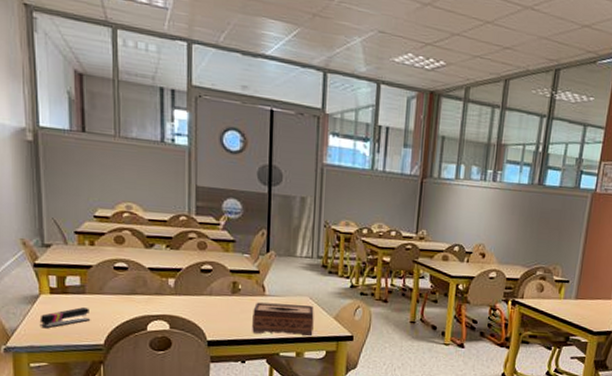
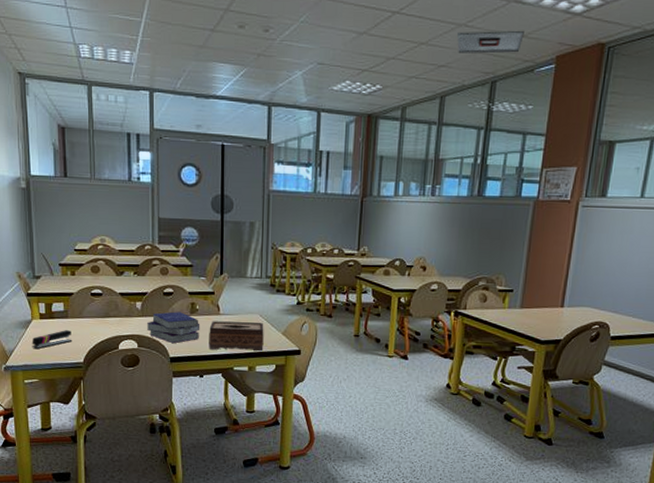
book: none [181,290,243,326] -> present [147,311,200,344]
ceiling vent: none [523,14,589,43] -> present [457,30,524,54]

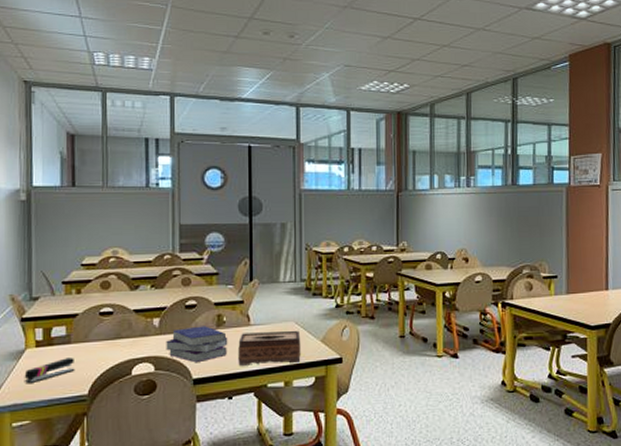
ceiling vent: present [457,30,524,54] -> none [477,33,538,54]

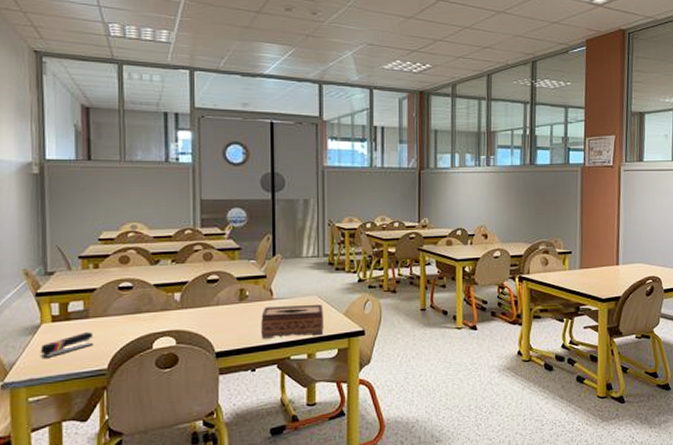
book: present [166,326,228,363] -> none [188,300,251,337]

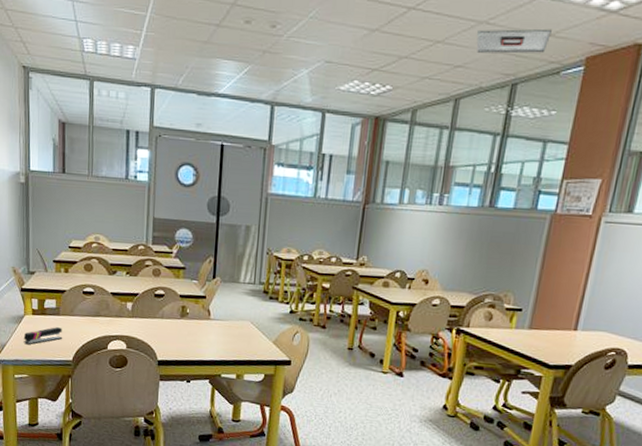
tissue box: present [261,304,324,339] -> none [197,325,255,359]
ceiling vent: none [498,17,556,37] -> present [476,28,552,54]

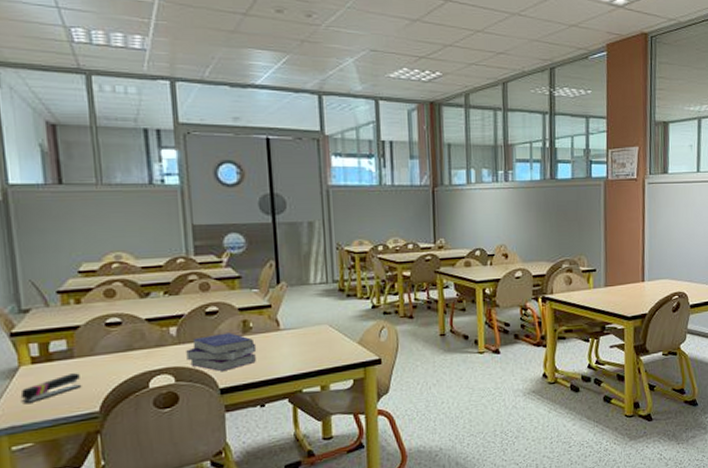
book: none [137,314,190,347] -> present [186,333,257,372]
ceiling vent: present [476,28,552,54] -> none [512,20,575,42]

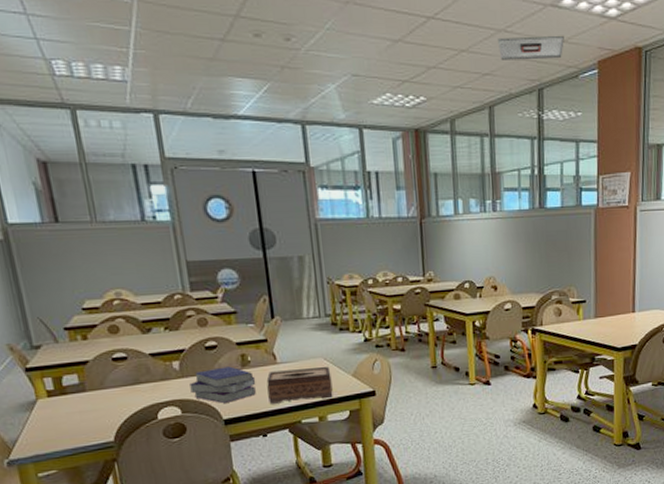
stapler: present [20,373,82,404] -> none [40,405,96,434]
tissue box: none [268,333,337,372] -> present [266,366,333,404]
ceiling vent: none [512,20,575,42] -> present [498,35,564,60]

